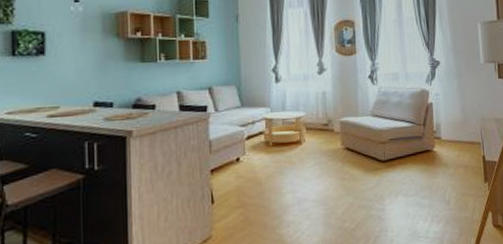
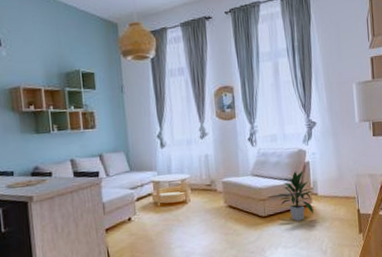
indoor plant: none [397,112,436,167] -> present [276,170,314,221]

